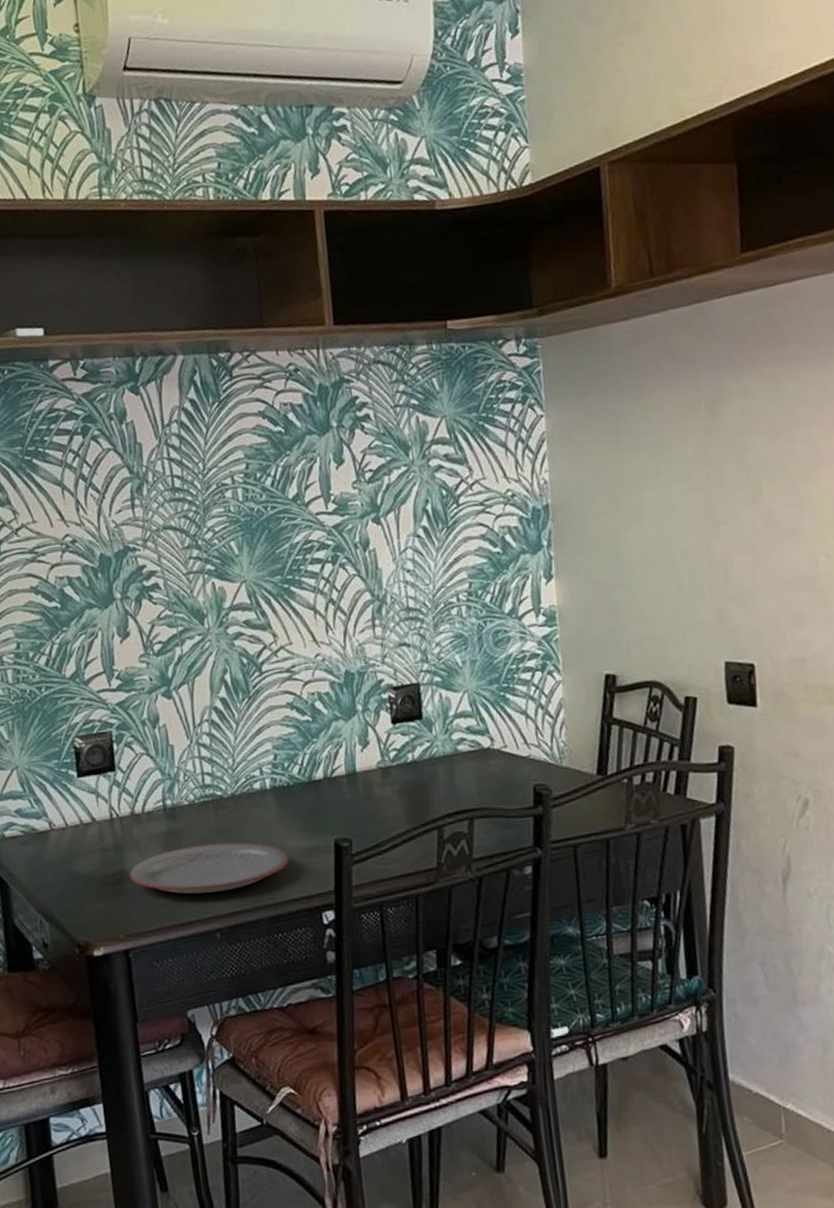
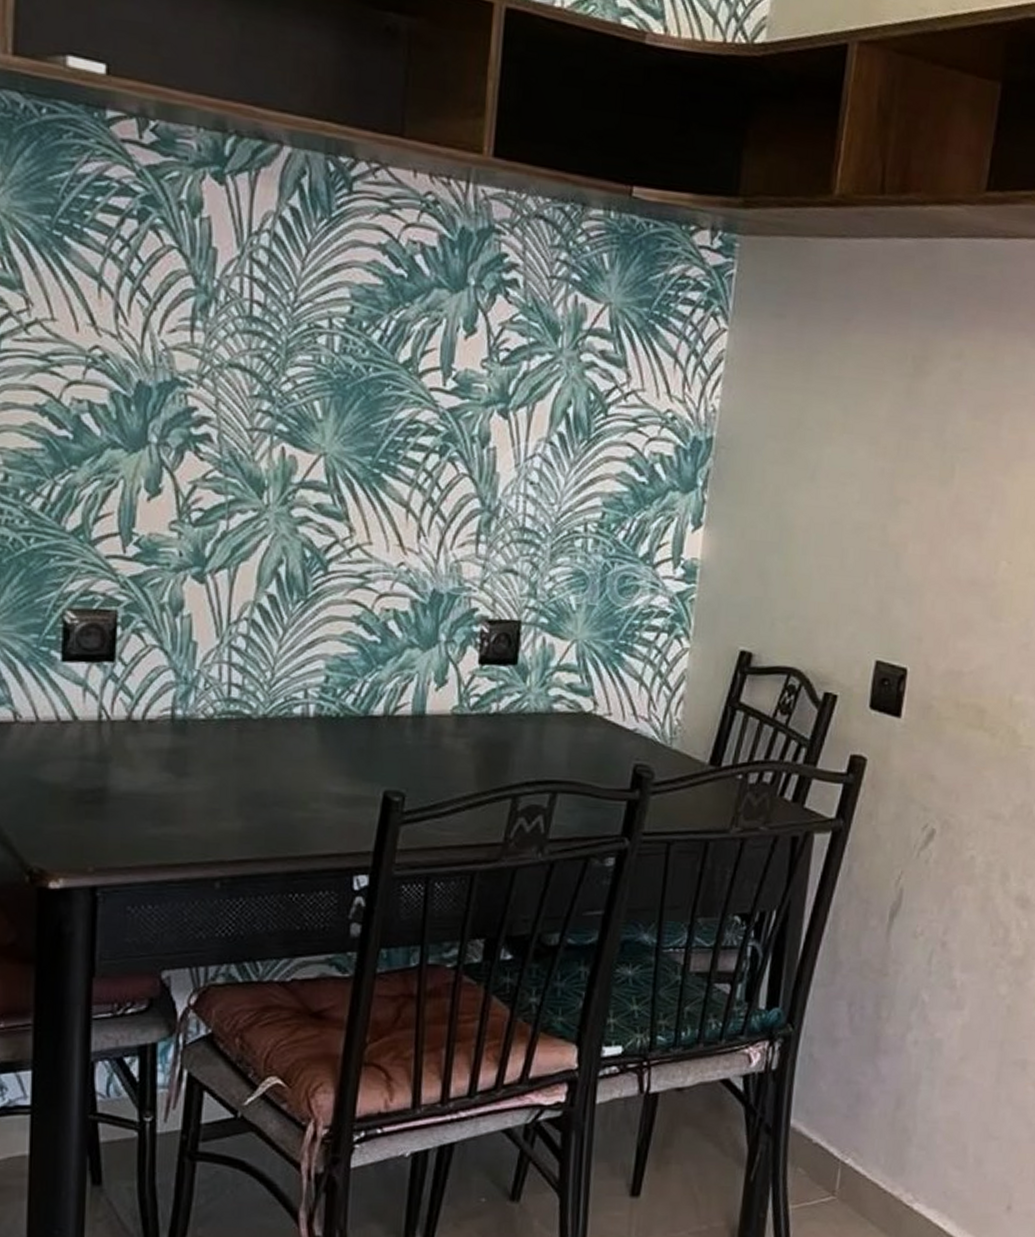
plate: present [129,842,289,894] -> none [113,771,323,833]

